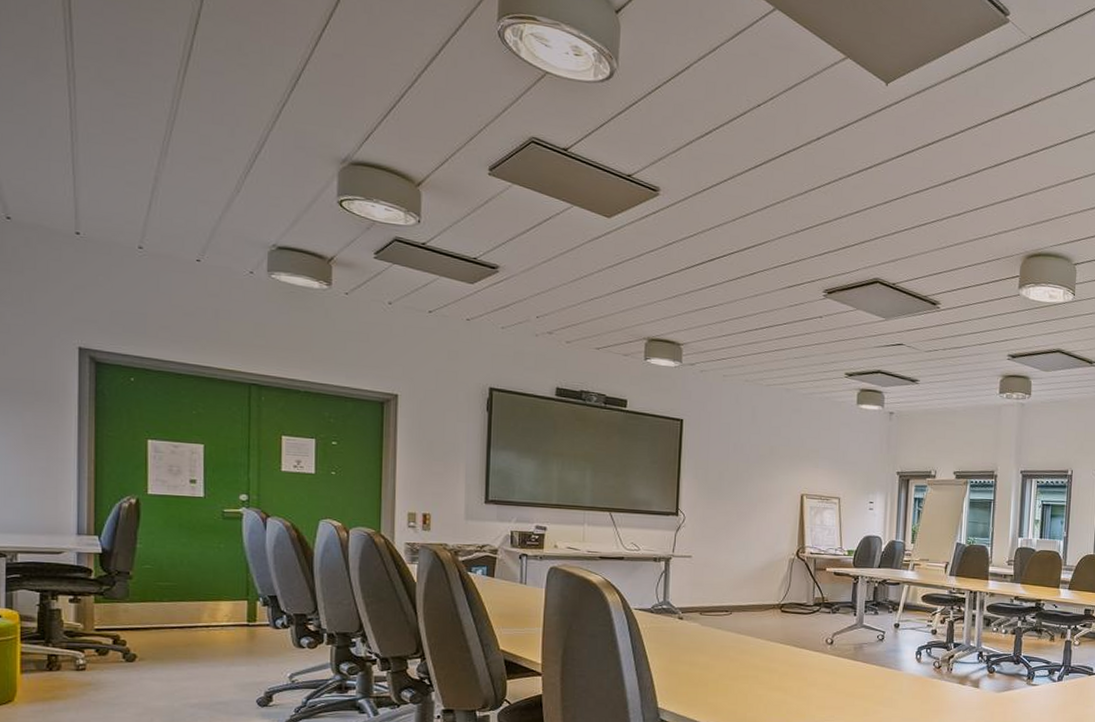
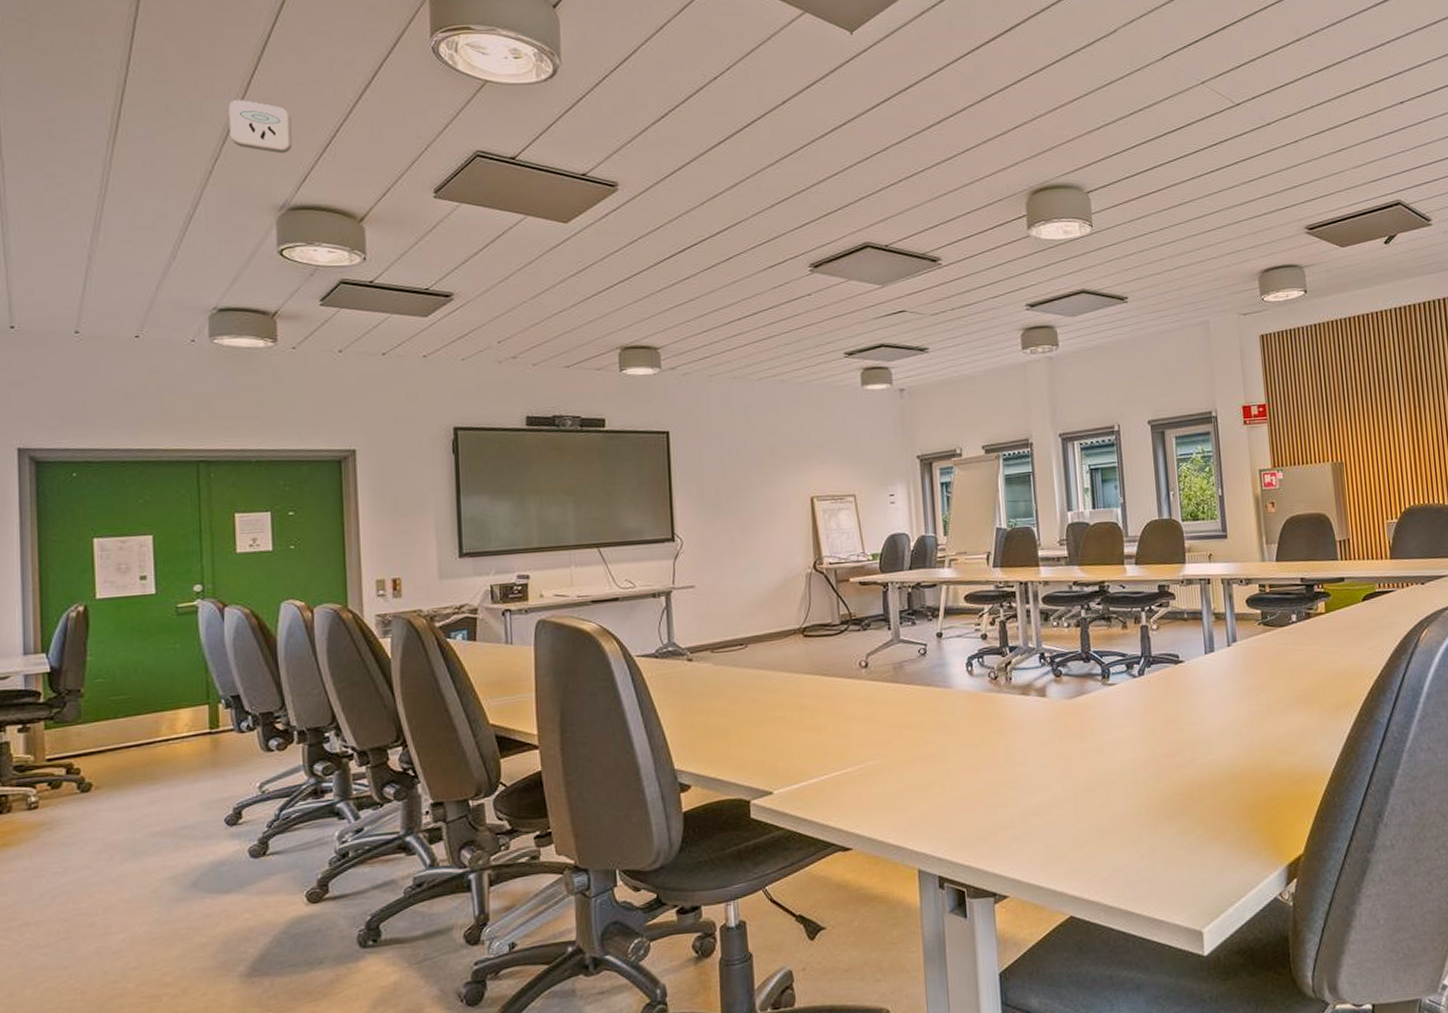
smoke detector: none [299,50,359,110] -> present [229,100,292,154]

